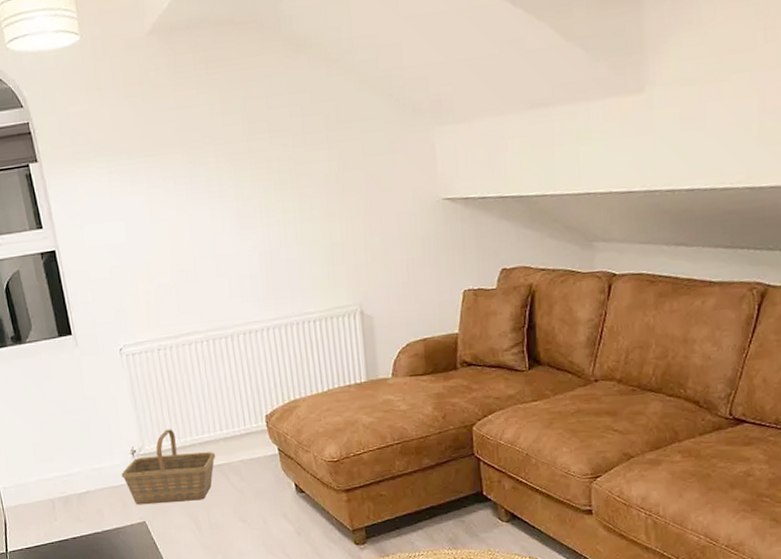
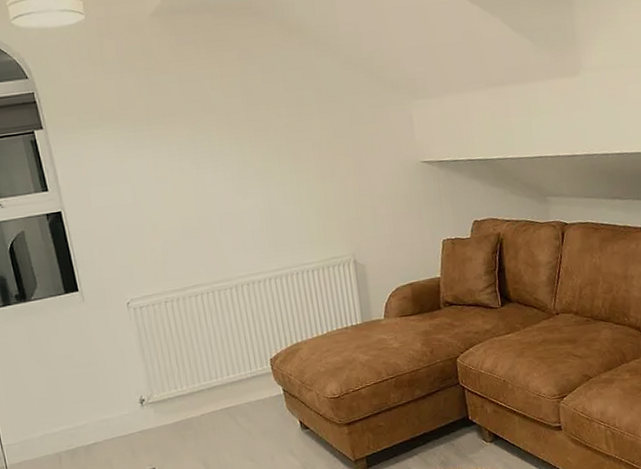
basket: present [121,429,216,504] -> none [130,376,224,452]

